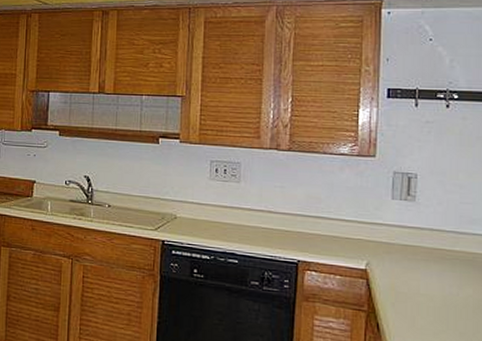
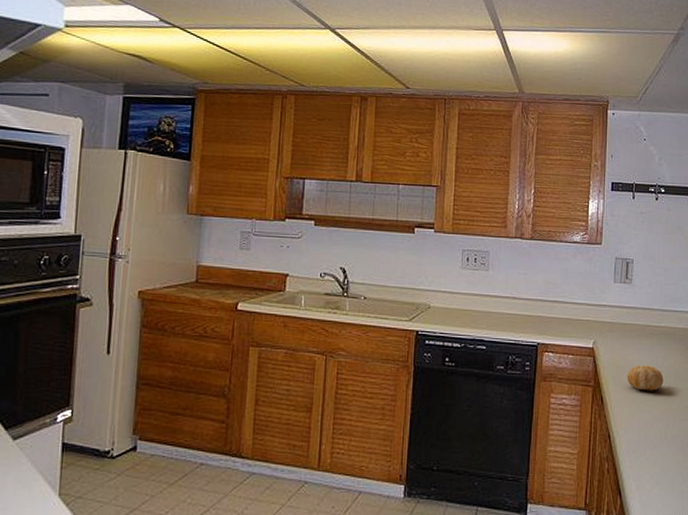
fruit: none [409,292,459,323] -> present [626,365,664,391]

